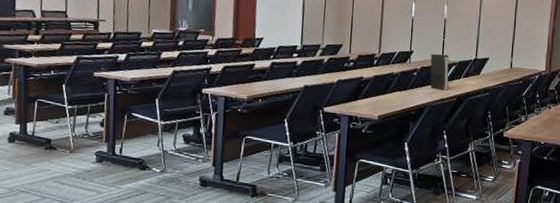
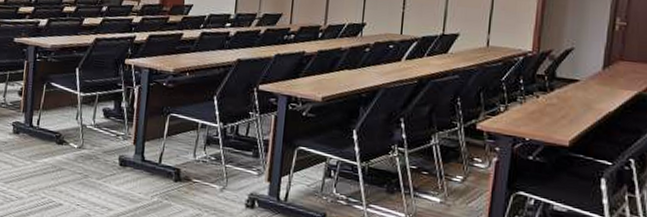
binder: present [430,53,449,90] -> none [385,26,410,71]

